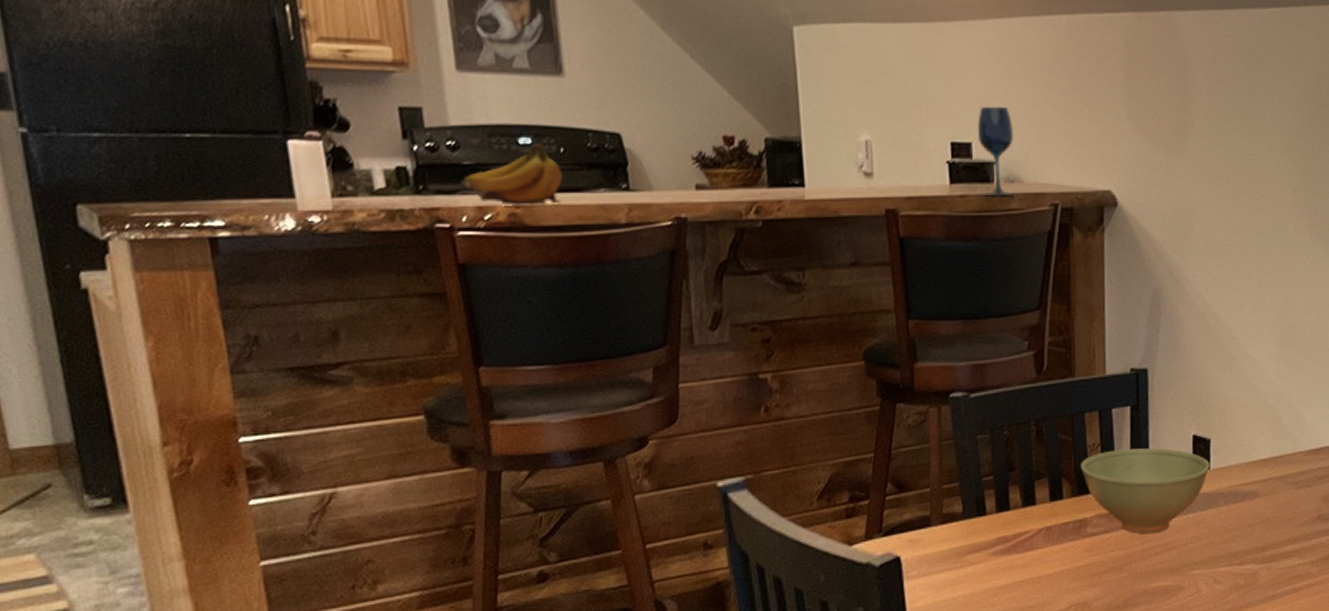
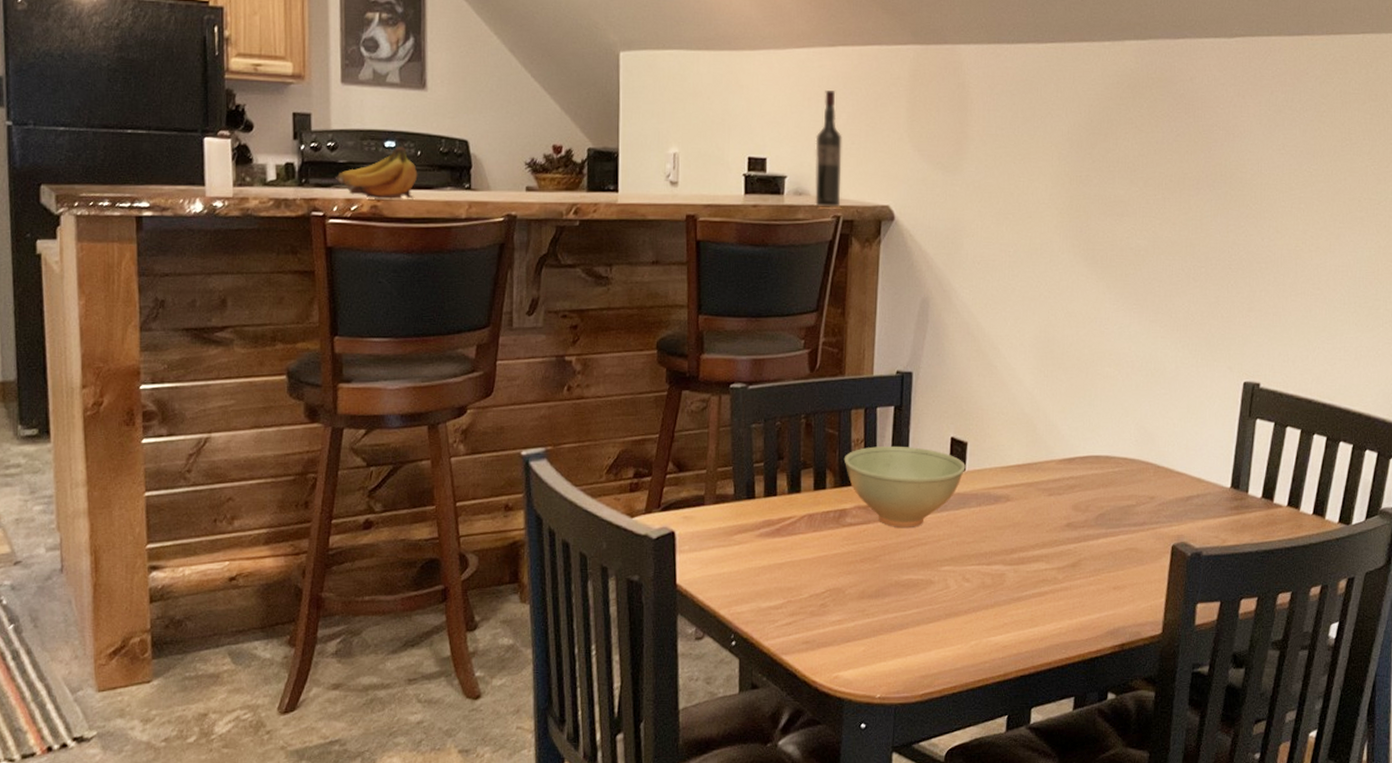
wineglass: present [977,106,1013,197] -> none [772,126,804,208]
wine bottle: none [1025,65,1058,195] -> present [815,90,842,208]

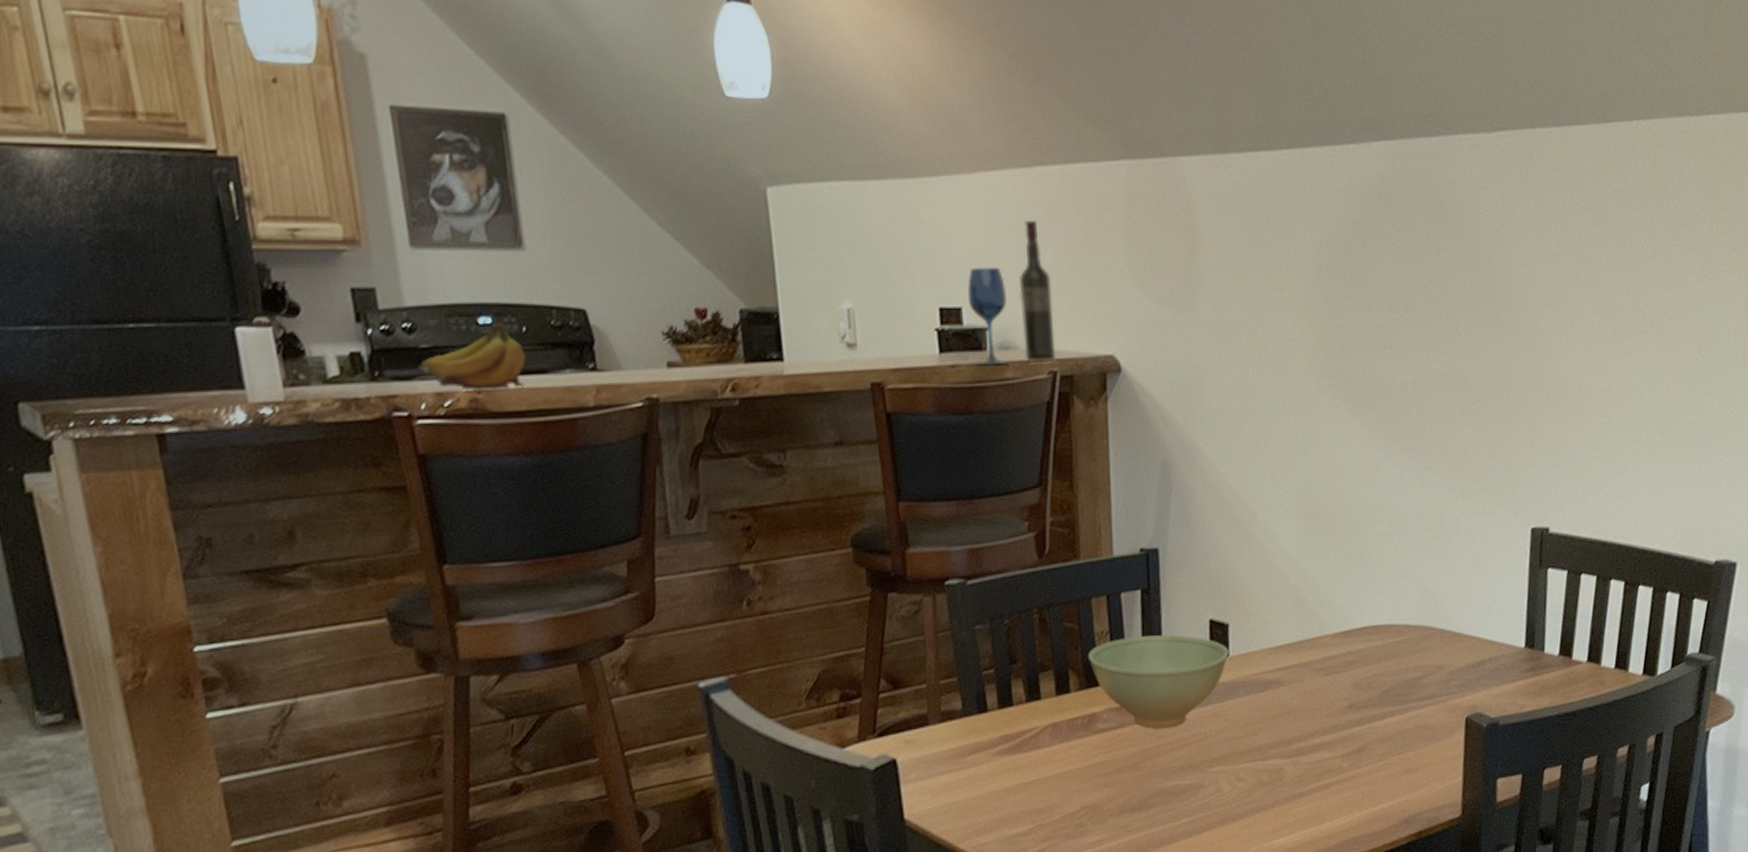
wineglass: none [772,126,804,208] -> present [967,267,1008,366]

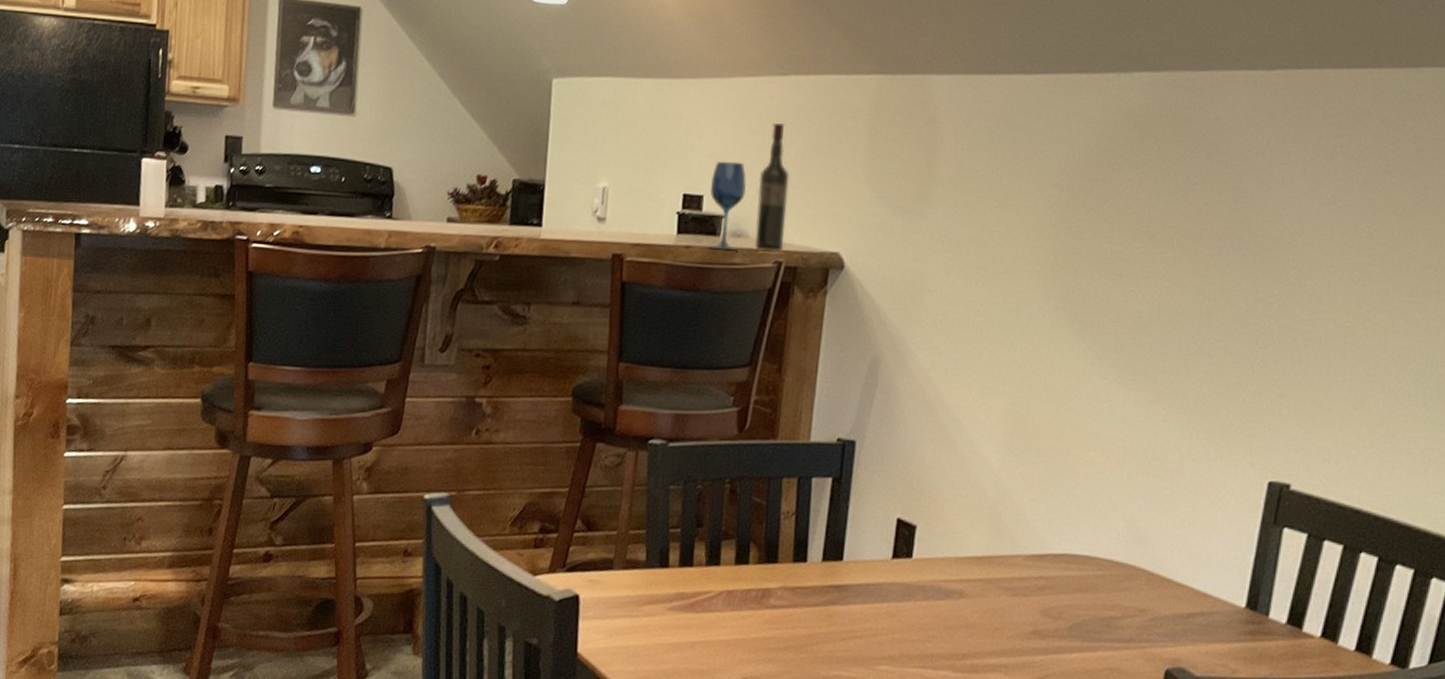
fruit: present [419,321,527,391] -> none [261,171,341,226]
bowl: present [1087,634,1229,728] -> none [770,521,913,617]

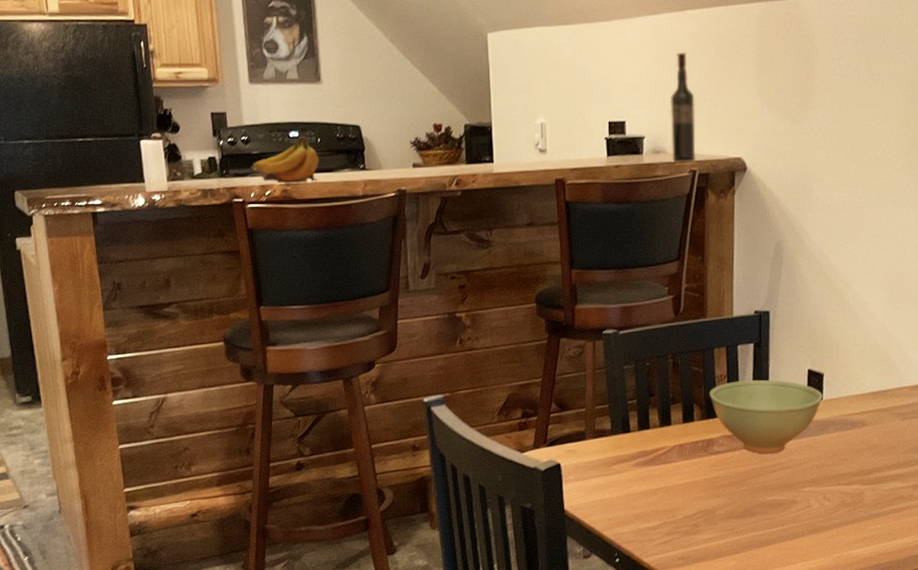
fruit: none [261,171,341,226] -> present [251,135,320,184]
wineglass: present [708,161,746,251] -> none [630,89,660,166]
bowl: none [770,521,913,617] -> present [709,379,823,453]

